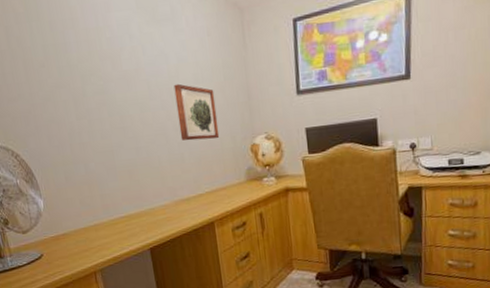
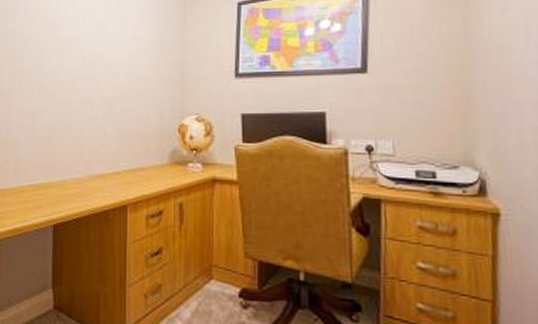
wall art: present [173,83,220,141] -> none [106,55,147,115]

